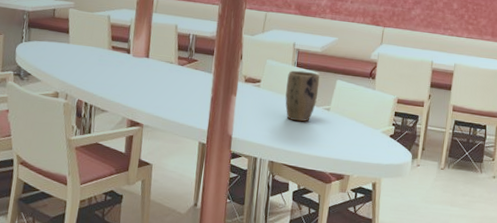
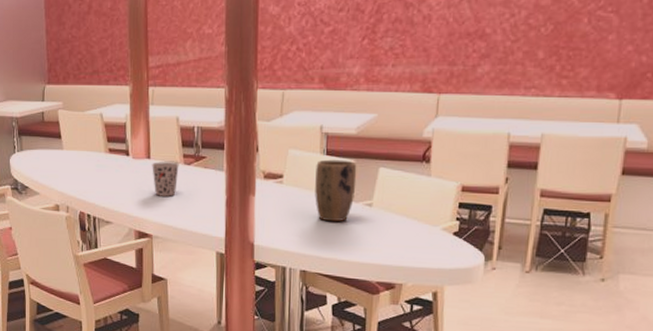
cup: none [149,61,174,92] -> present [152,162,179,197]

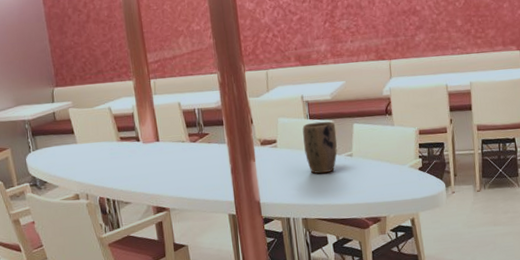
cup: present [152,162,179,197] -> none [161,141,186,173]

